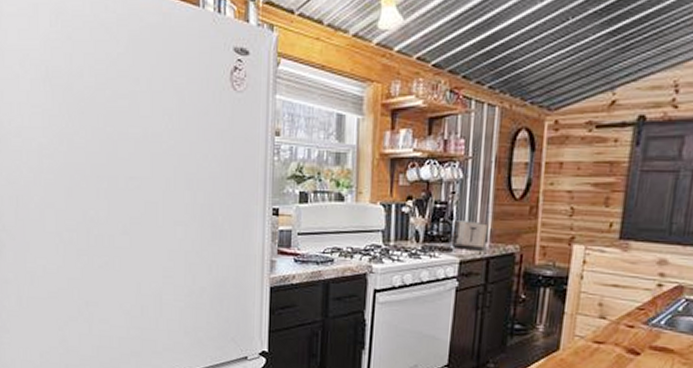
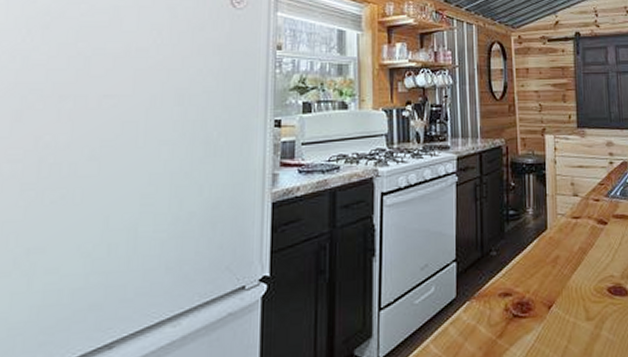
toaster: present [451,220,487,251] -> none [448,120,477,147]

